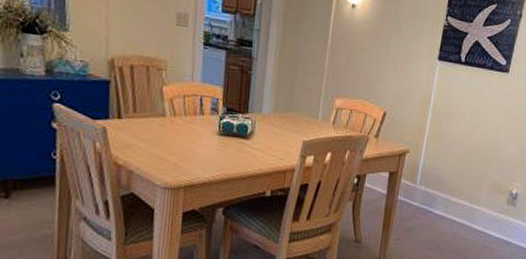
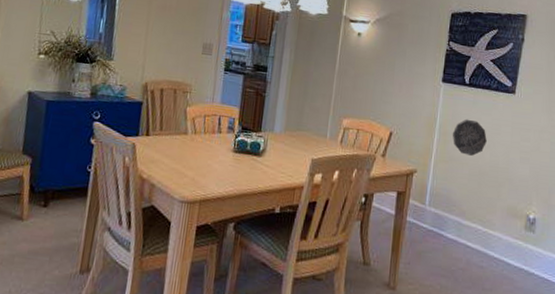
decorative plate: none [445,98,479,135] -> present [452,119,487,156]

